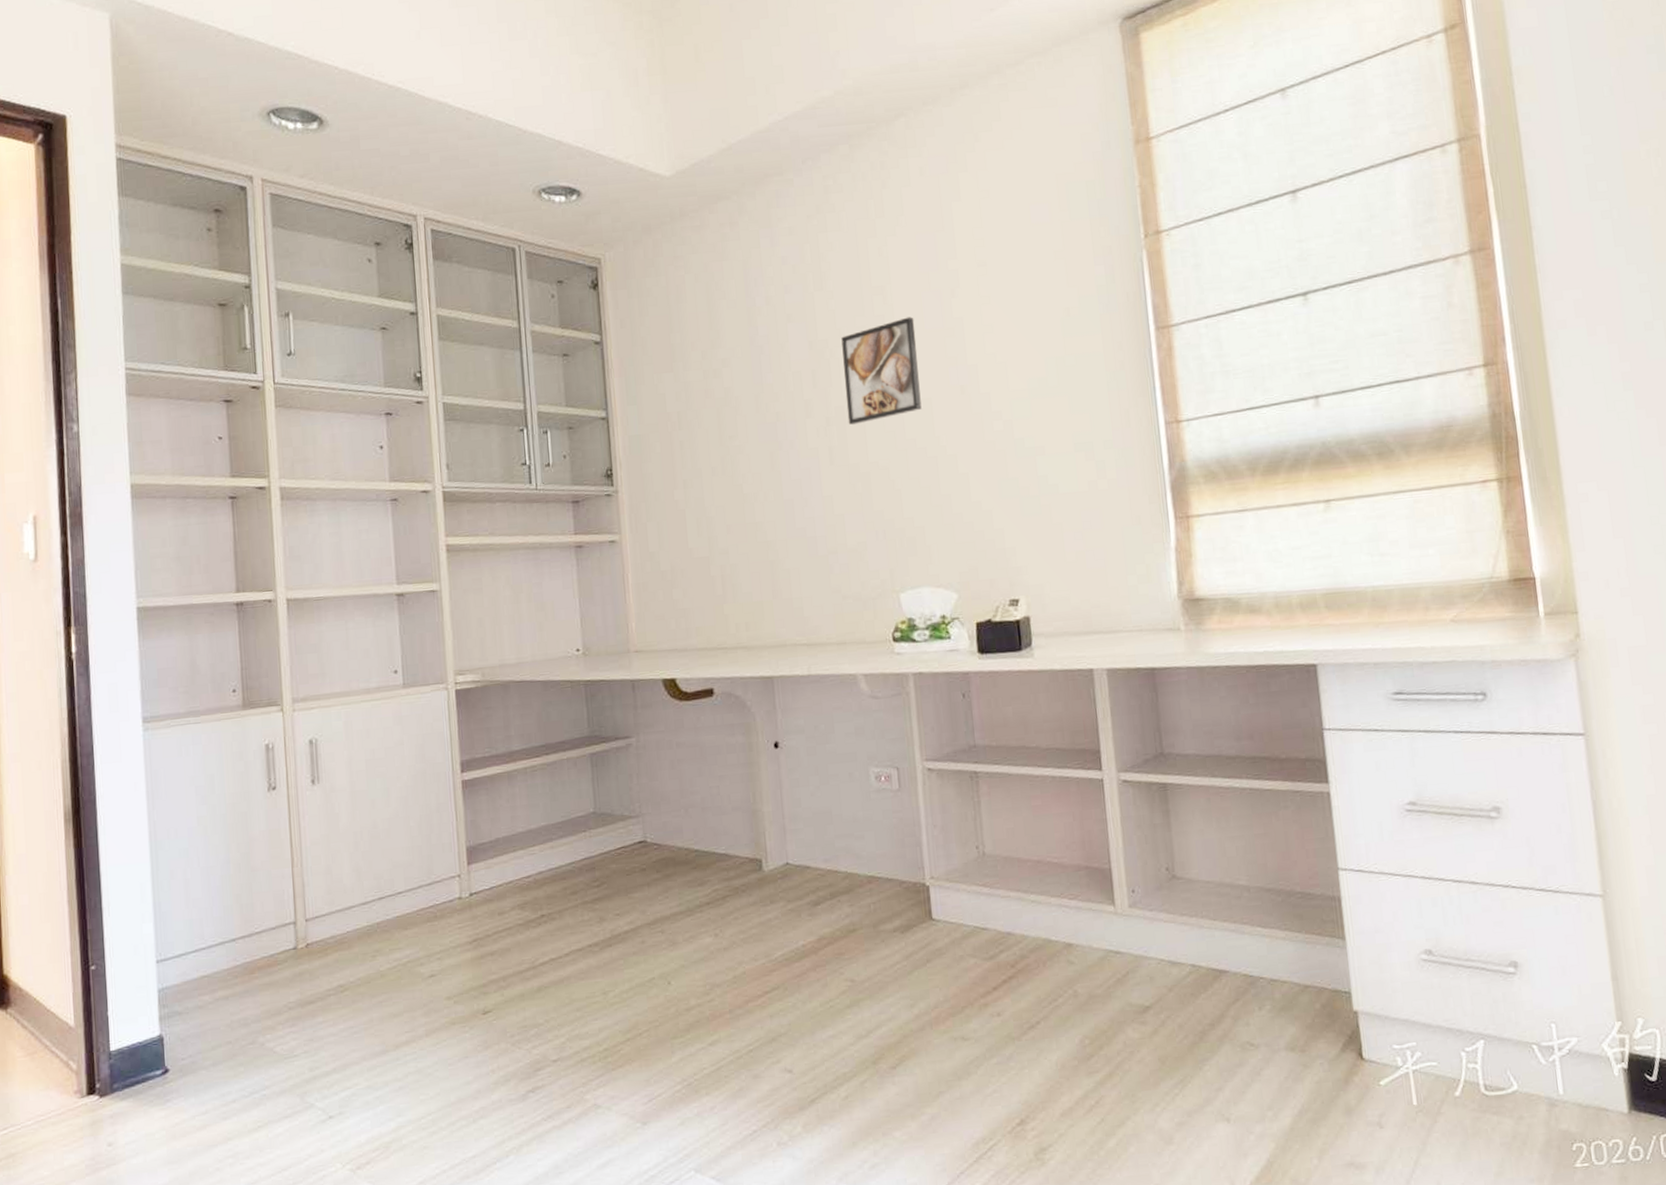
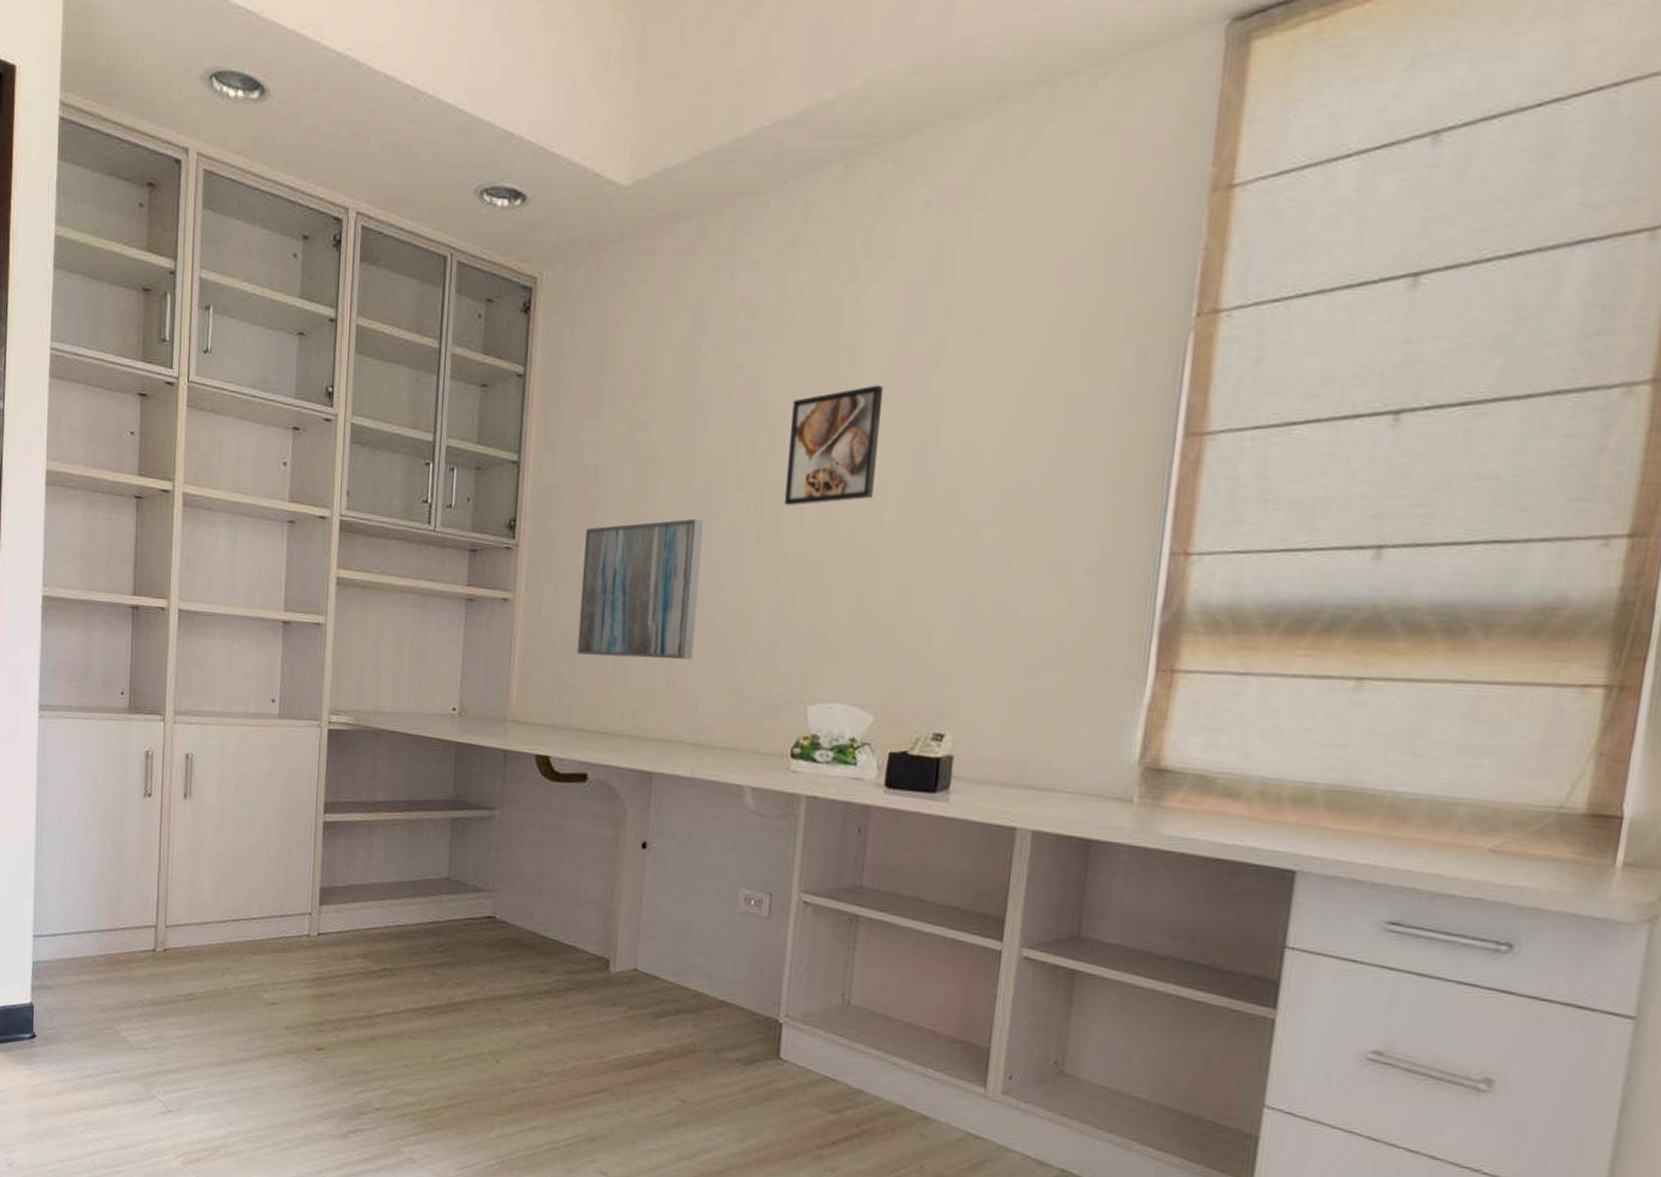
wall art: none [678,446,792,580] -> present [577,518,703,660]

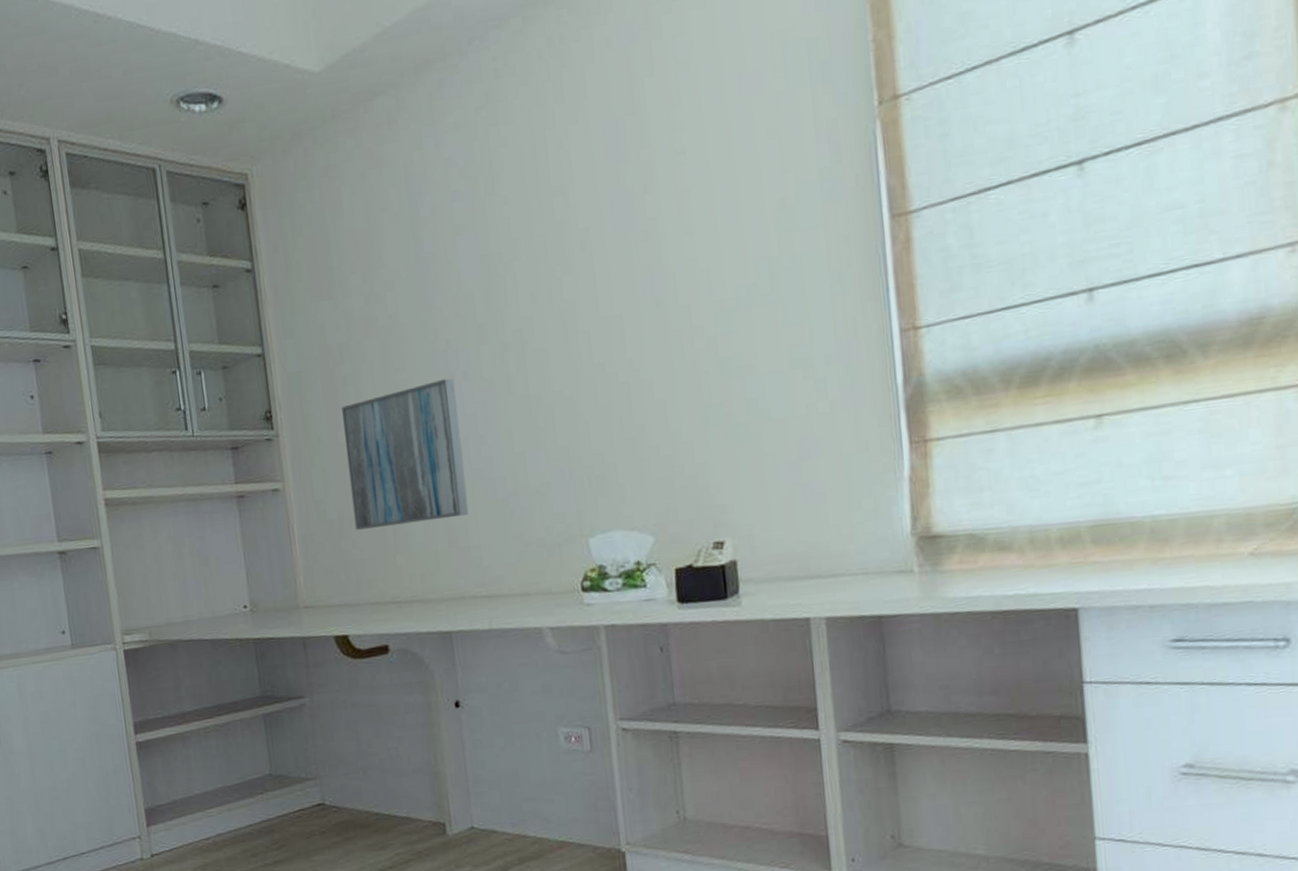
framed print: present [784,385,884,506] -> none [518,220,611,351]

